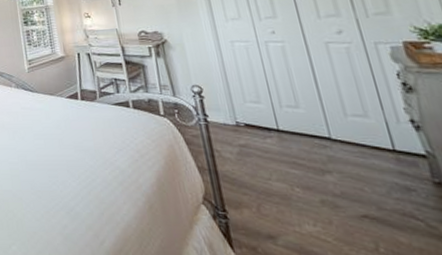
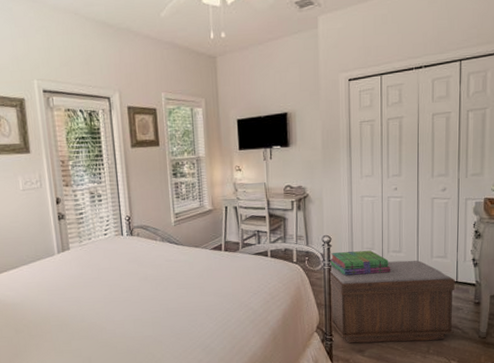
stack of books: none [204,104,291,134] -> present [329,250,391,276]
bench: none [205,118,413,235] -> present [329,260,455,344]

